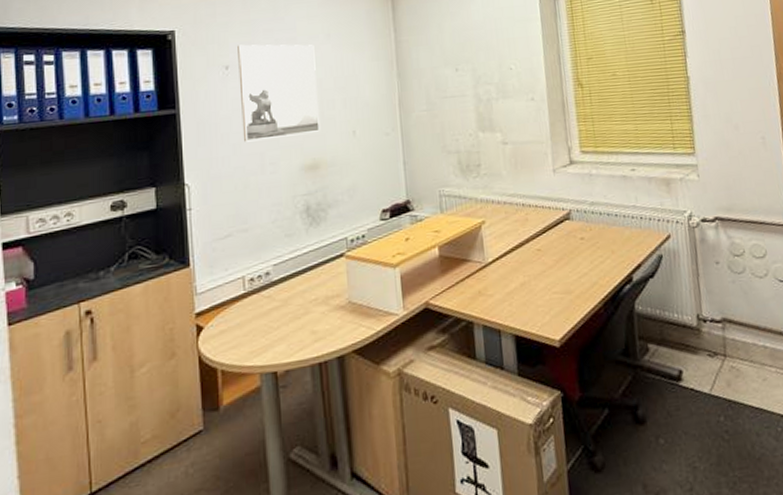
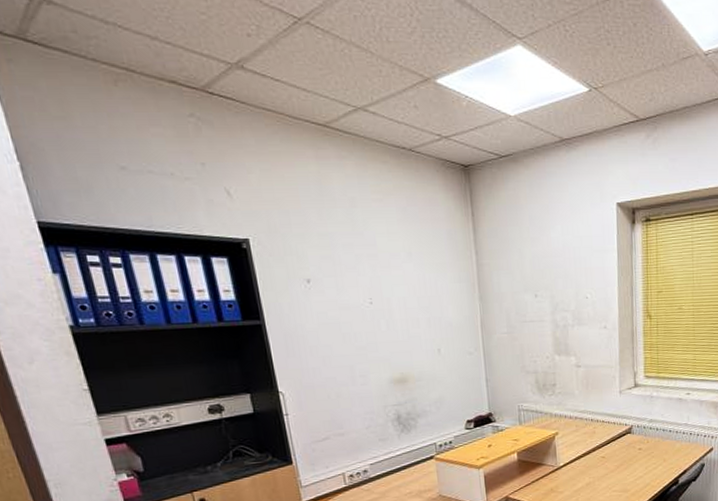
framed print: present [238,44,321,142] -> none [317,258,407,355]

